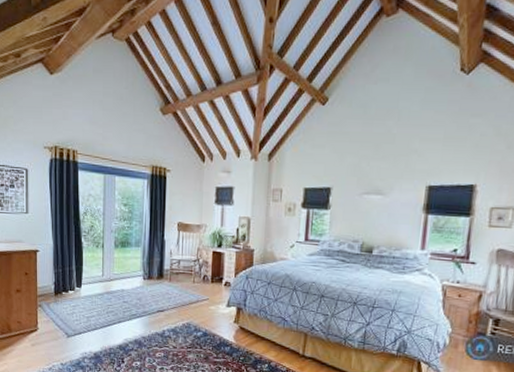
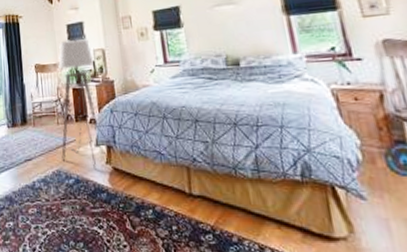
floor lamp: none [193,203,238,327] -> present [58,38,104,170]

